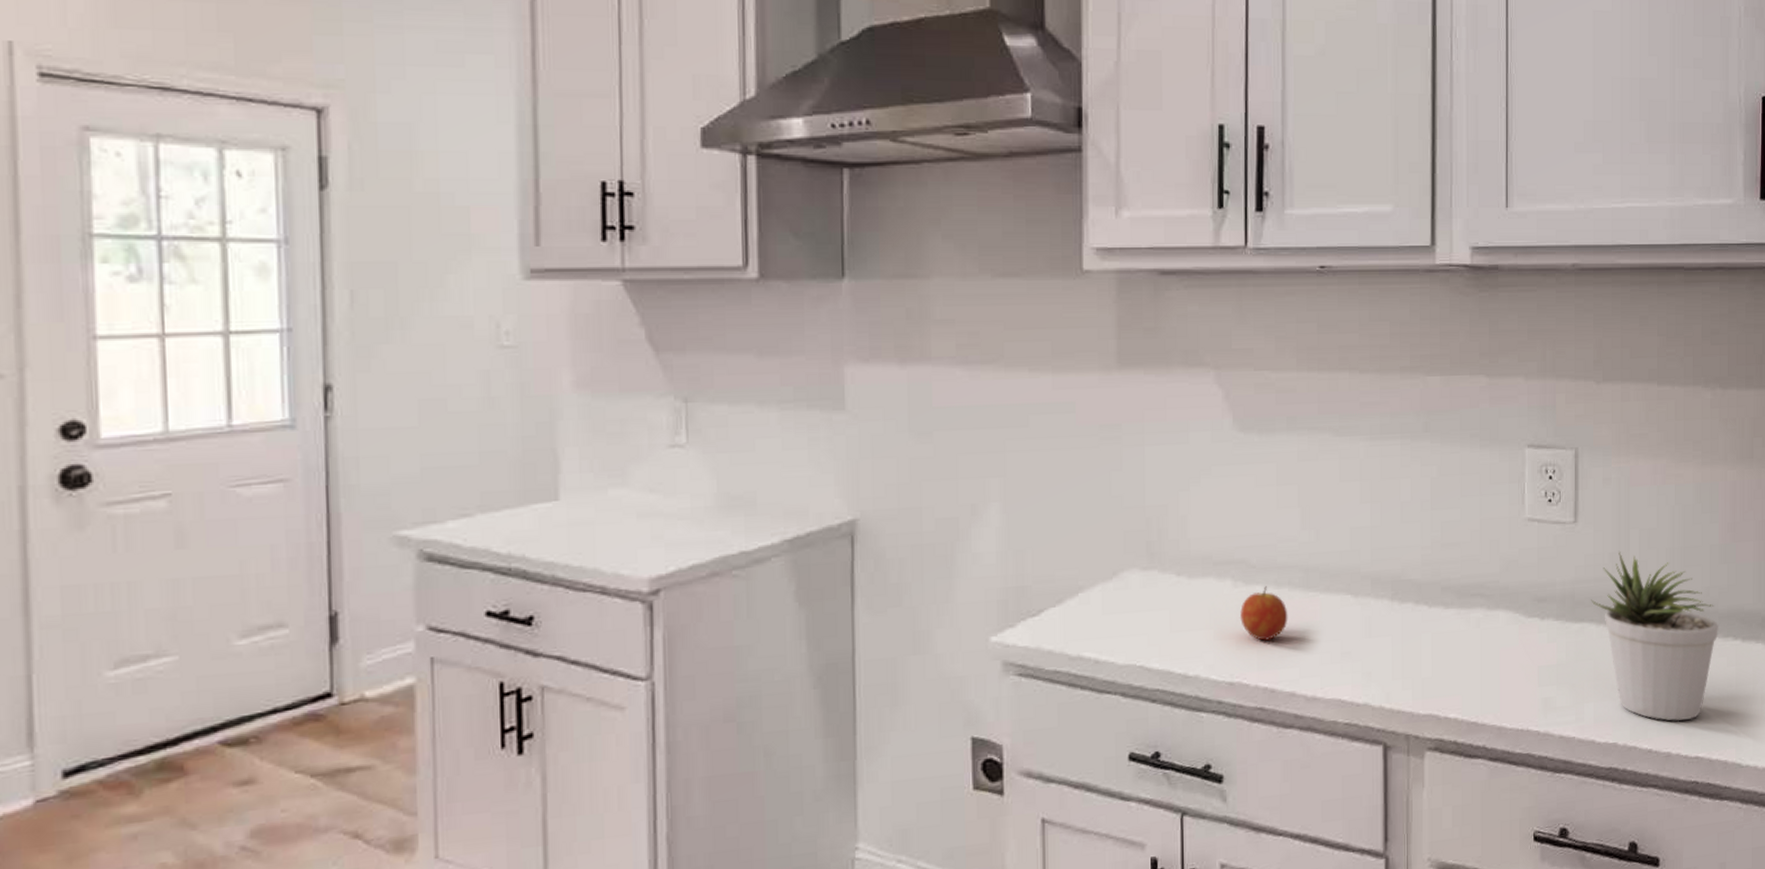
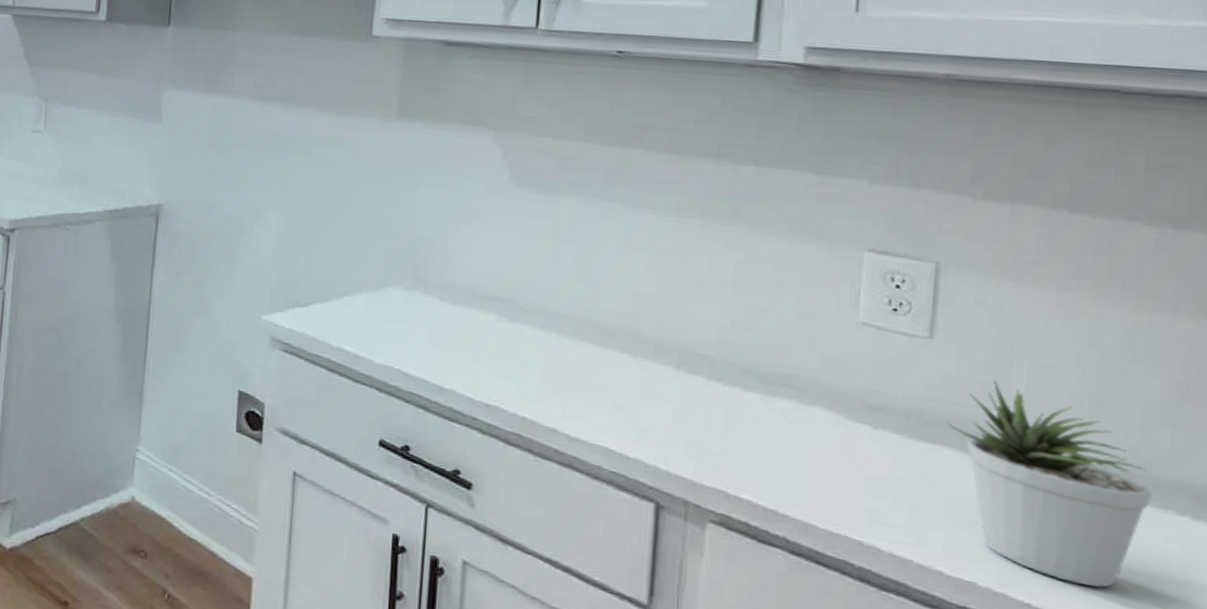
fruit: present [1240,586,1288,641] -> none [502,327,555,377]

